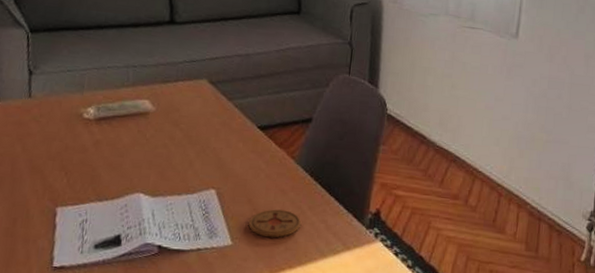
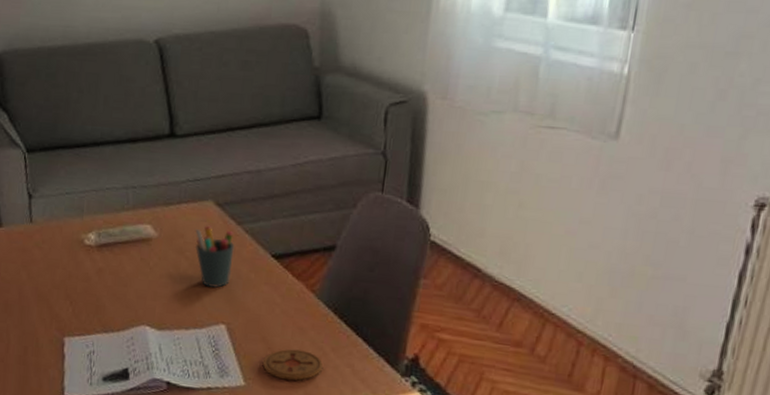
pen holder: none [189,100,225,156] -> present [194,225,235,288]

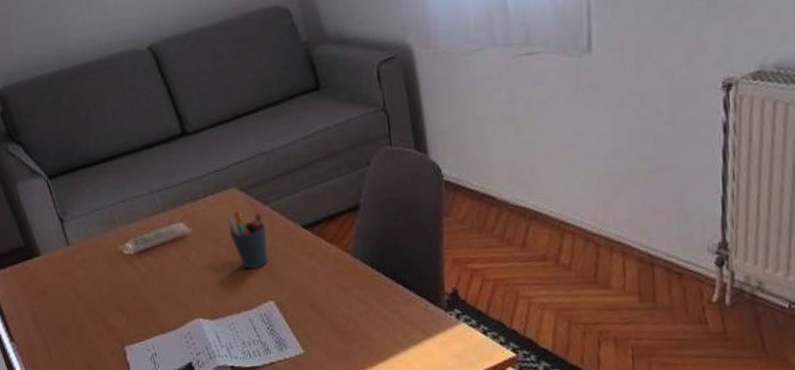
coaster: present [262,349,323,381] -> none [316,308,372,340]

